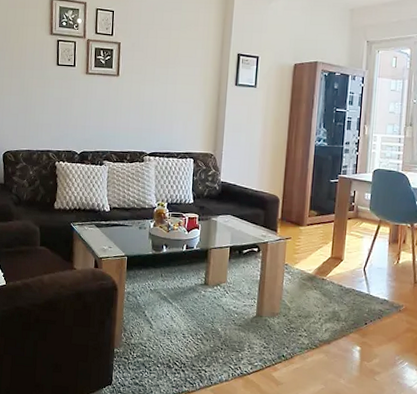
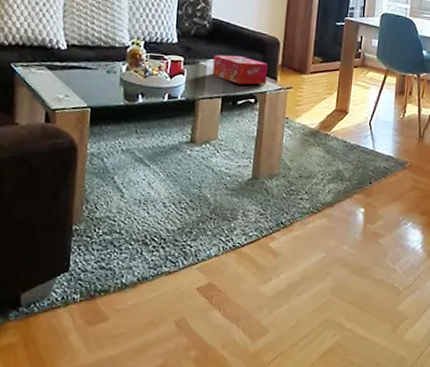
tissue box: none [222,211,270,237] -> present [212,54,269,85]

